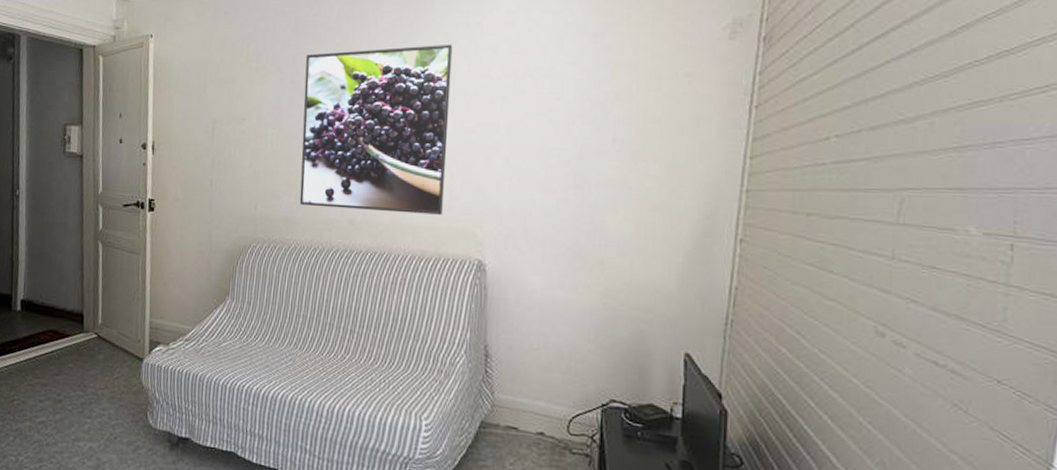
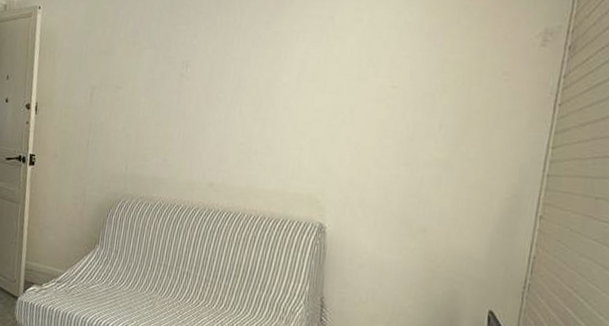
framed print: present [299,44,453,215] -> none [166,33,308,182]

